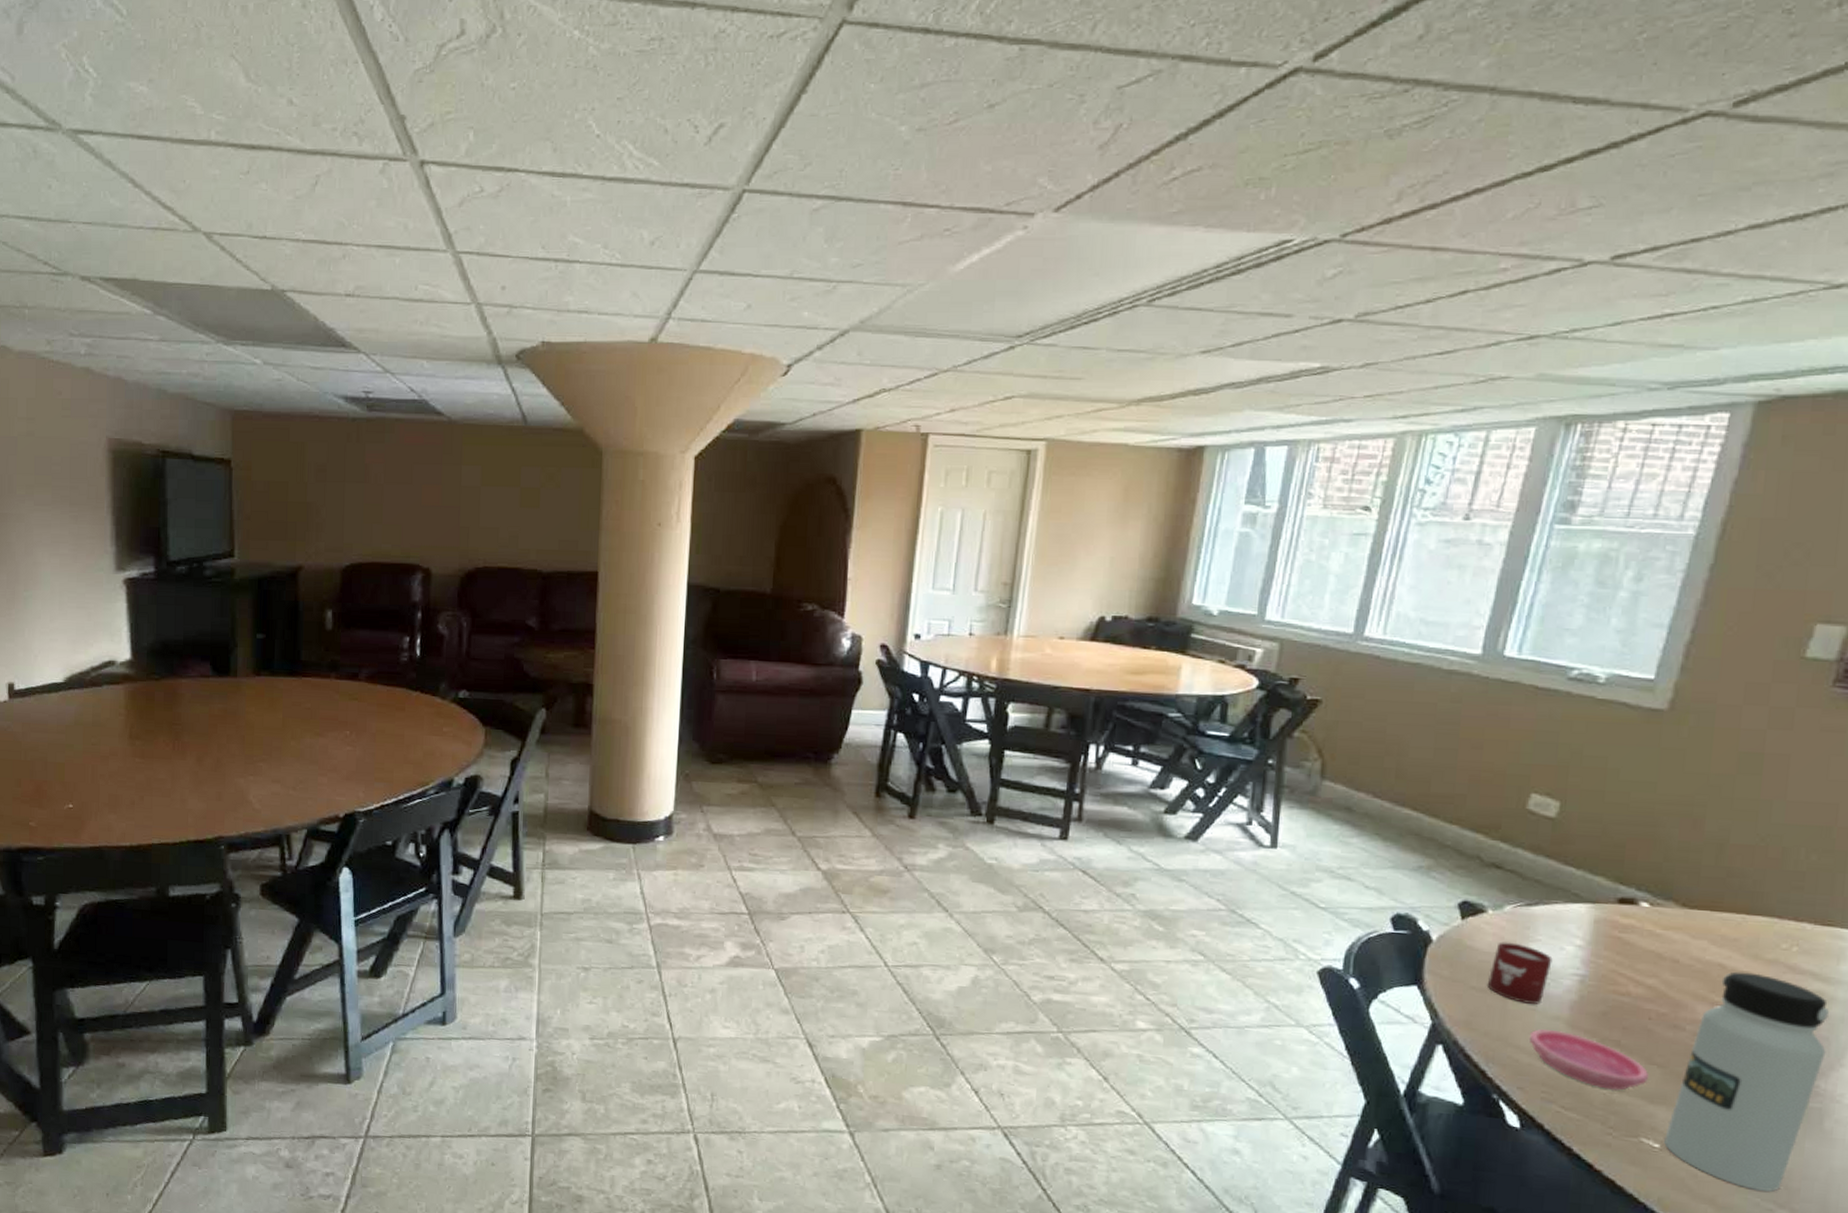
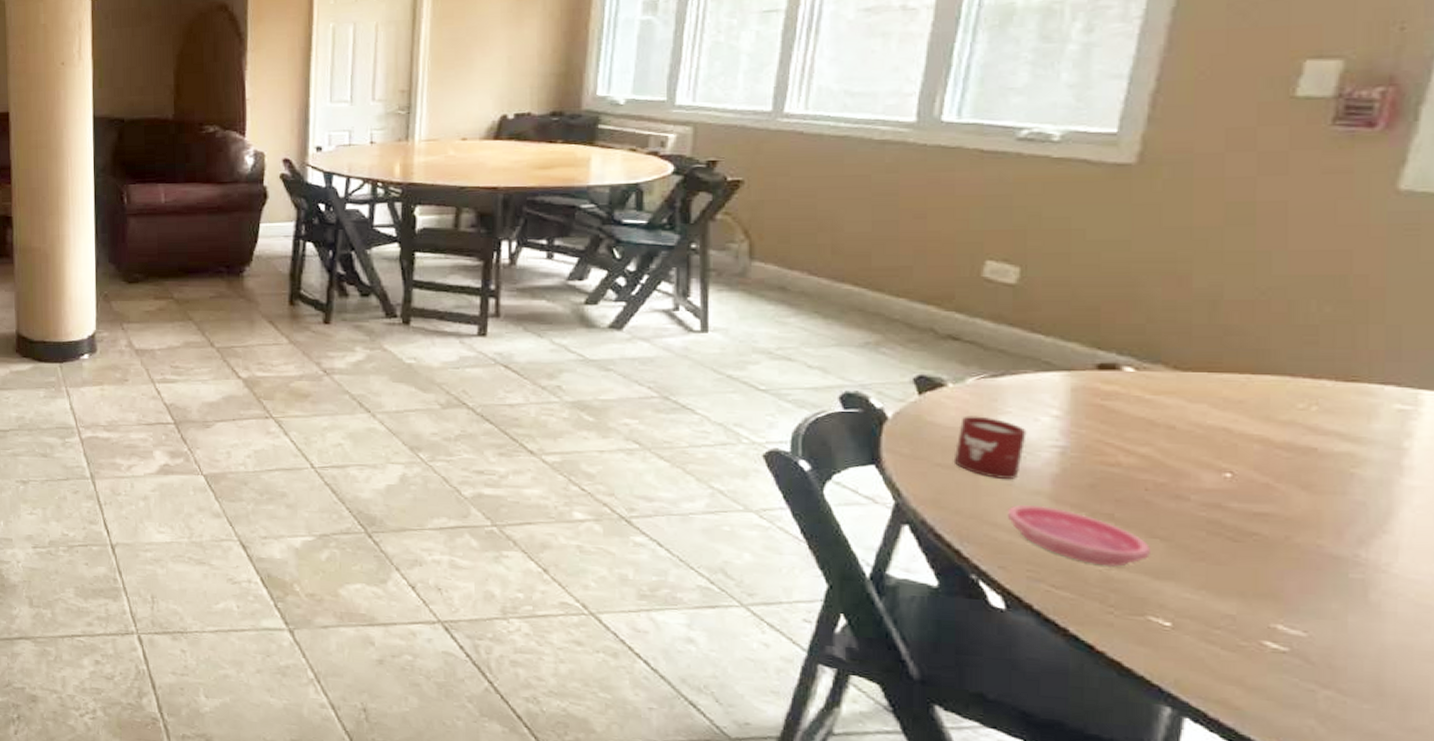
water bottle: present [1664,971,1829,1192] -> none [1176,435,1364,671]

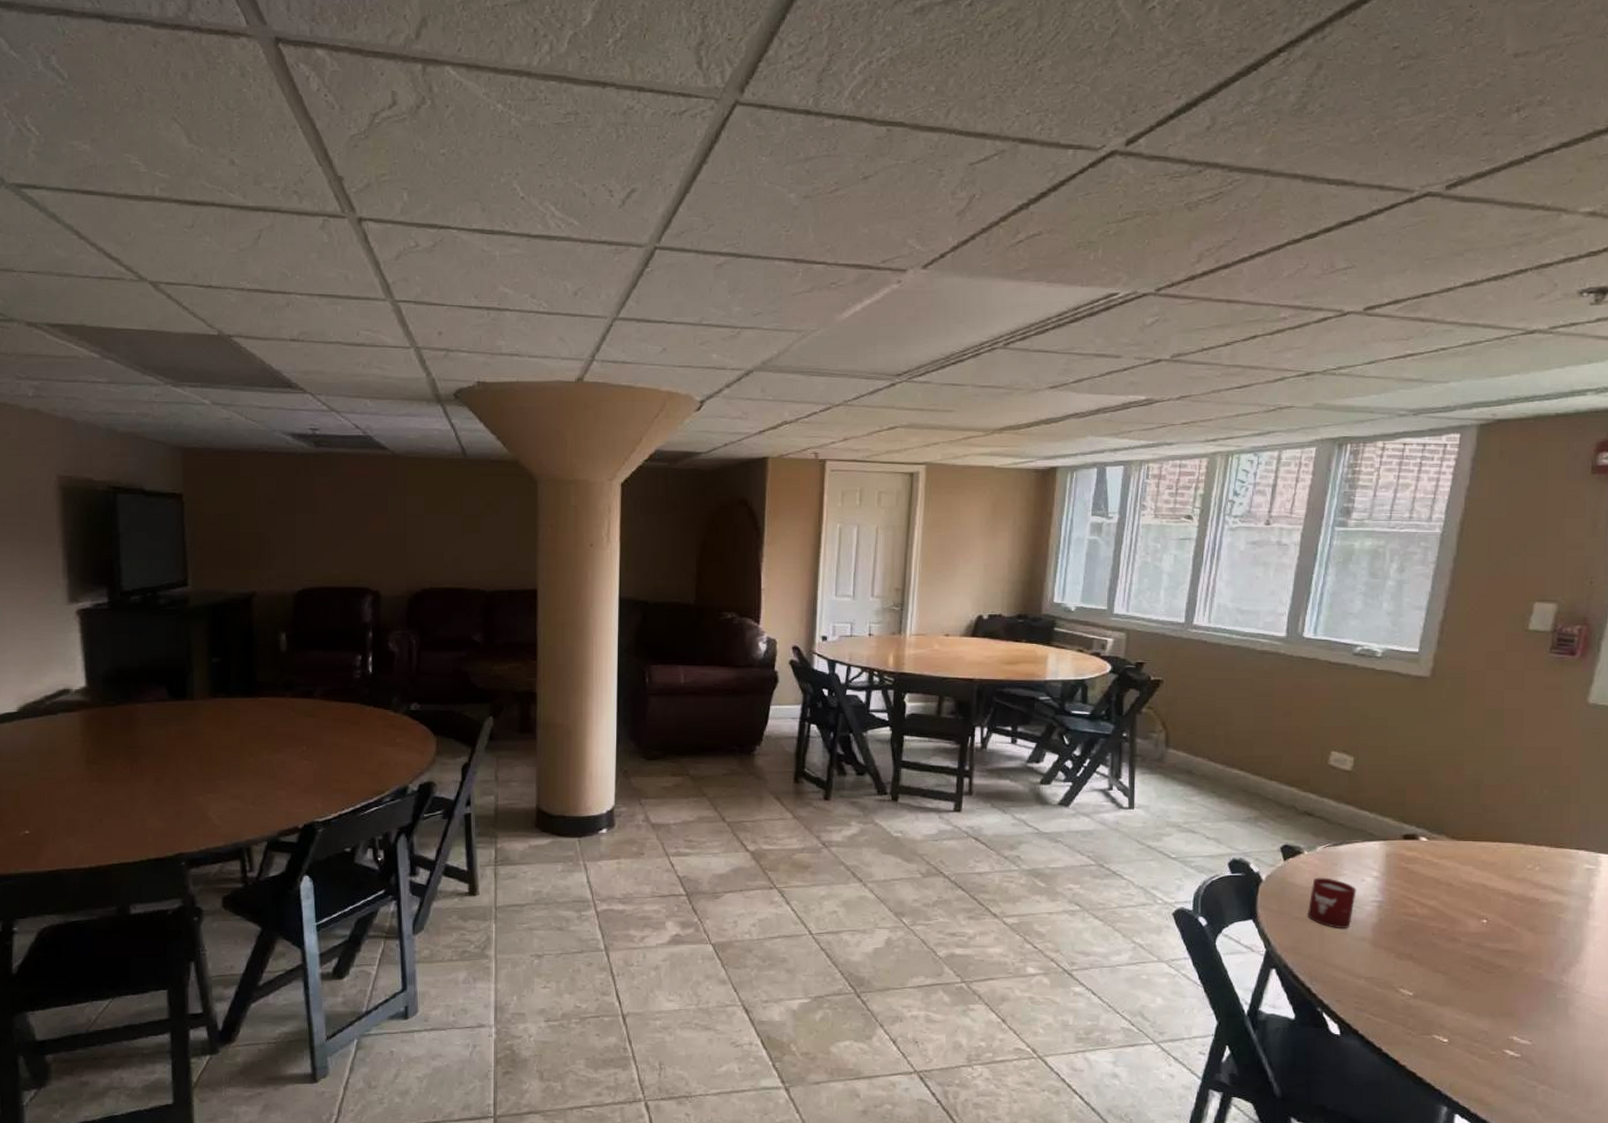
saucer: present [1007,505,1150,567] -> none [1342,950,1435,996]

